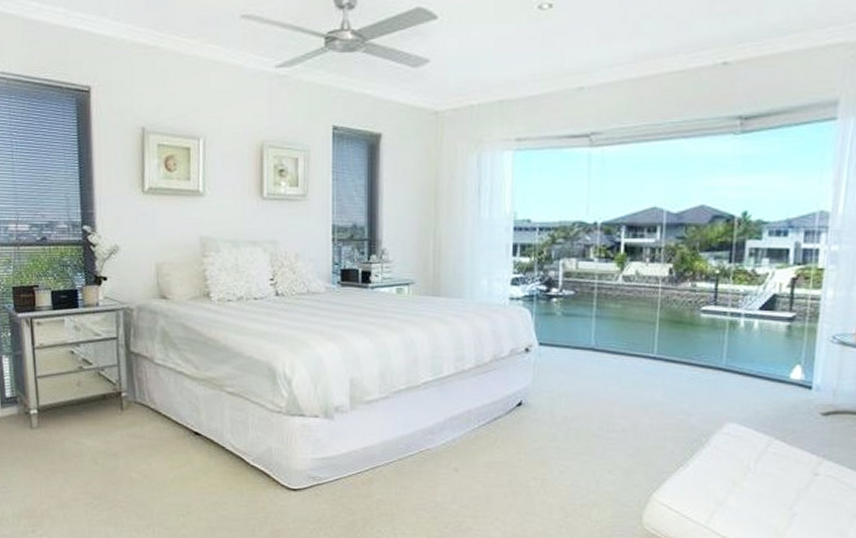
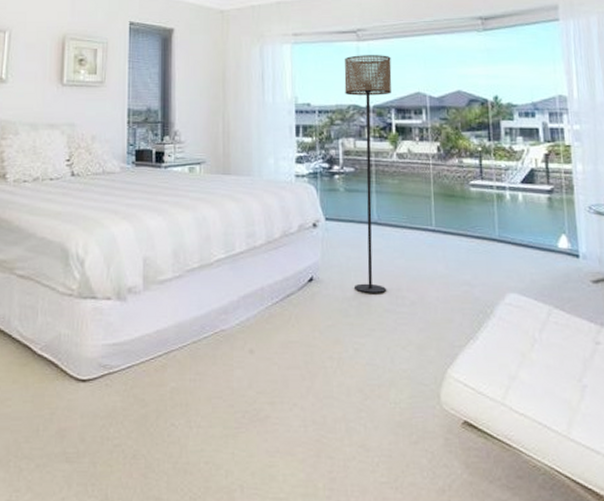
floor lamp: none [564,163,627,419] -> present [344,55,392,293]

